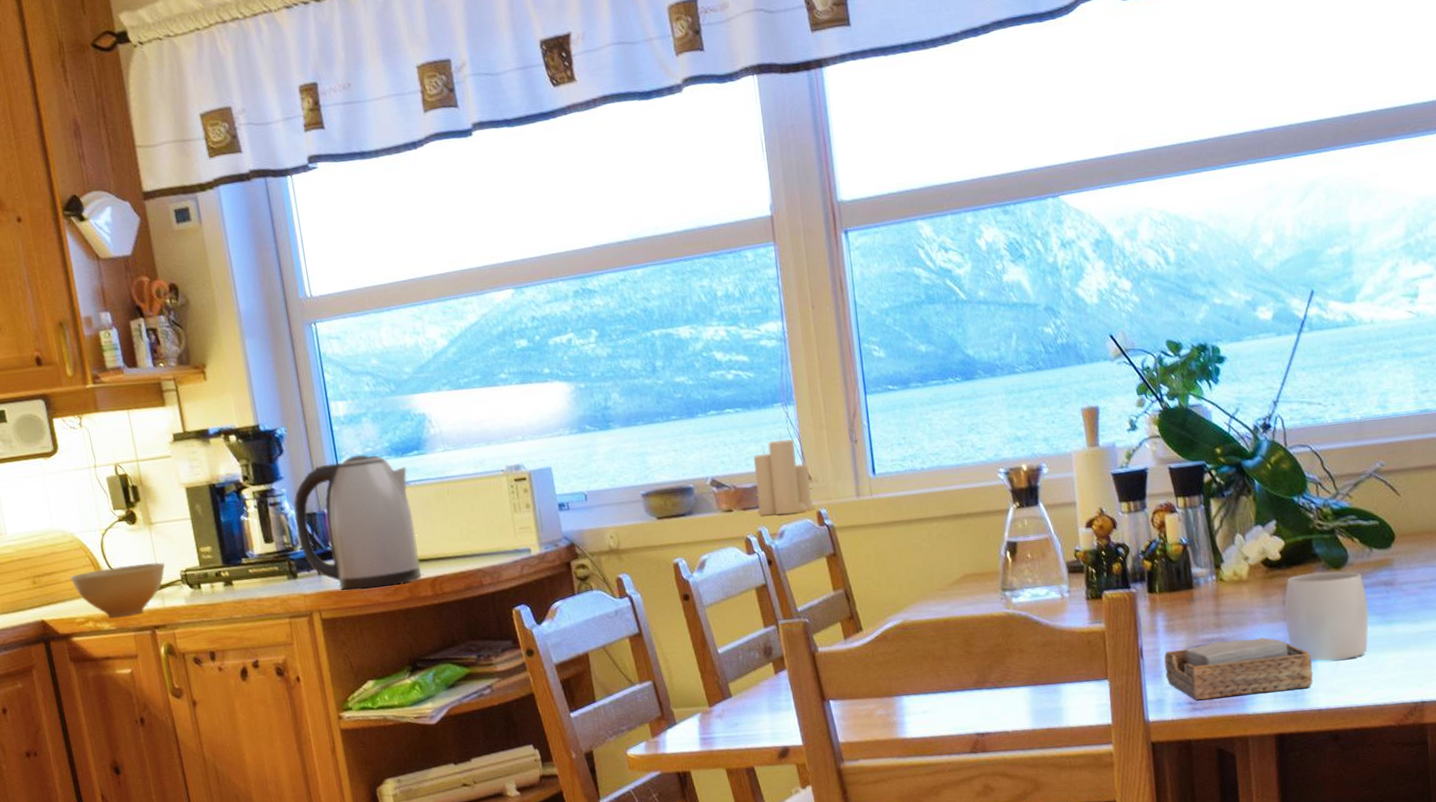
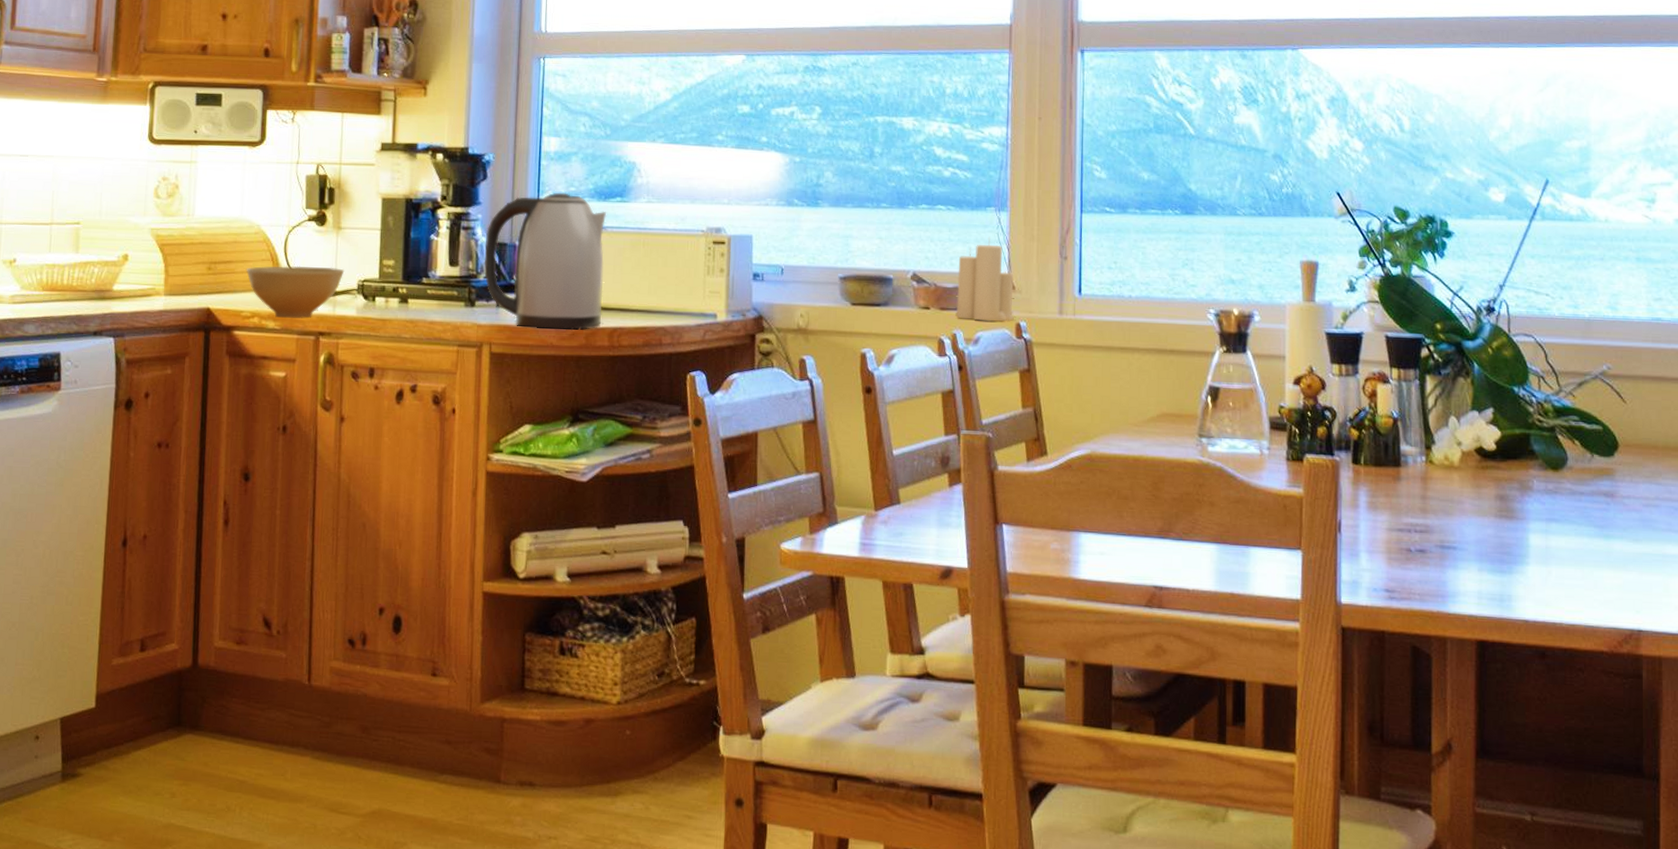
napkin holder: present [1164,637,1313,701] -> none [1364,528,1522,595]
mug: present [1284,571,1369,662] -> none [1495,470,1585,570]

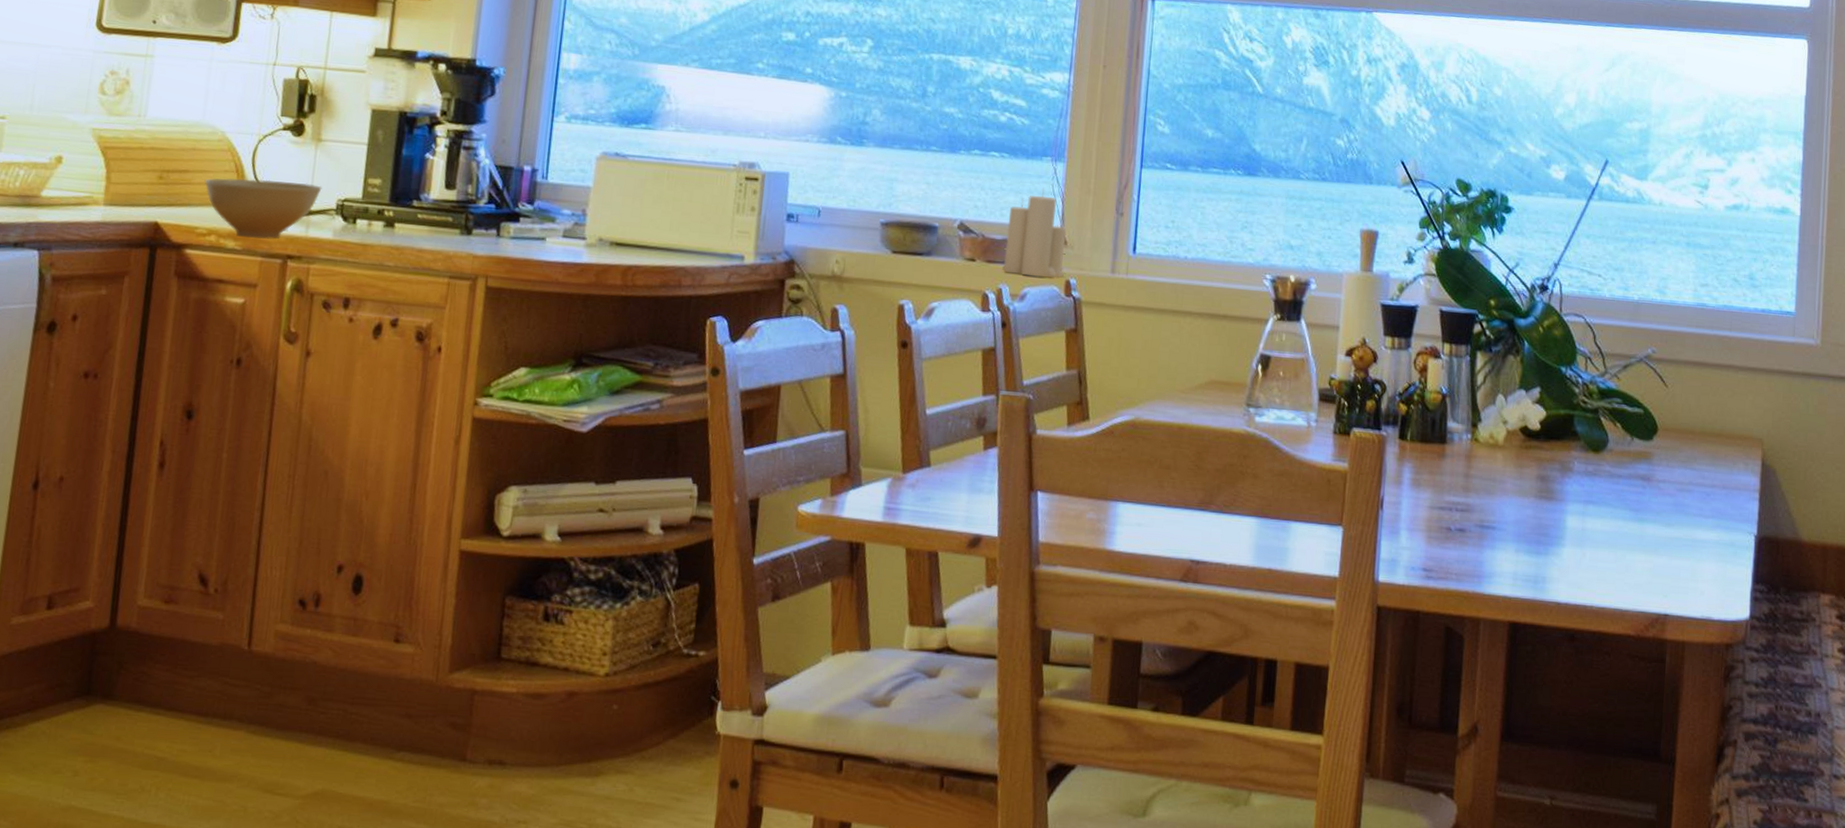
kettle: present [484,192,607,331] -> none [484,114,629,267]

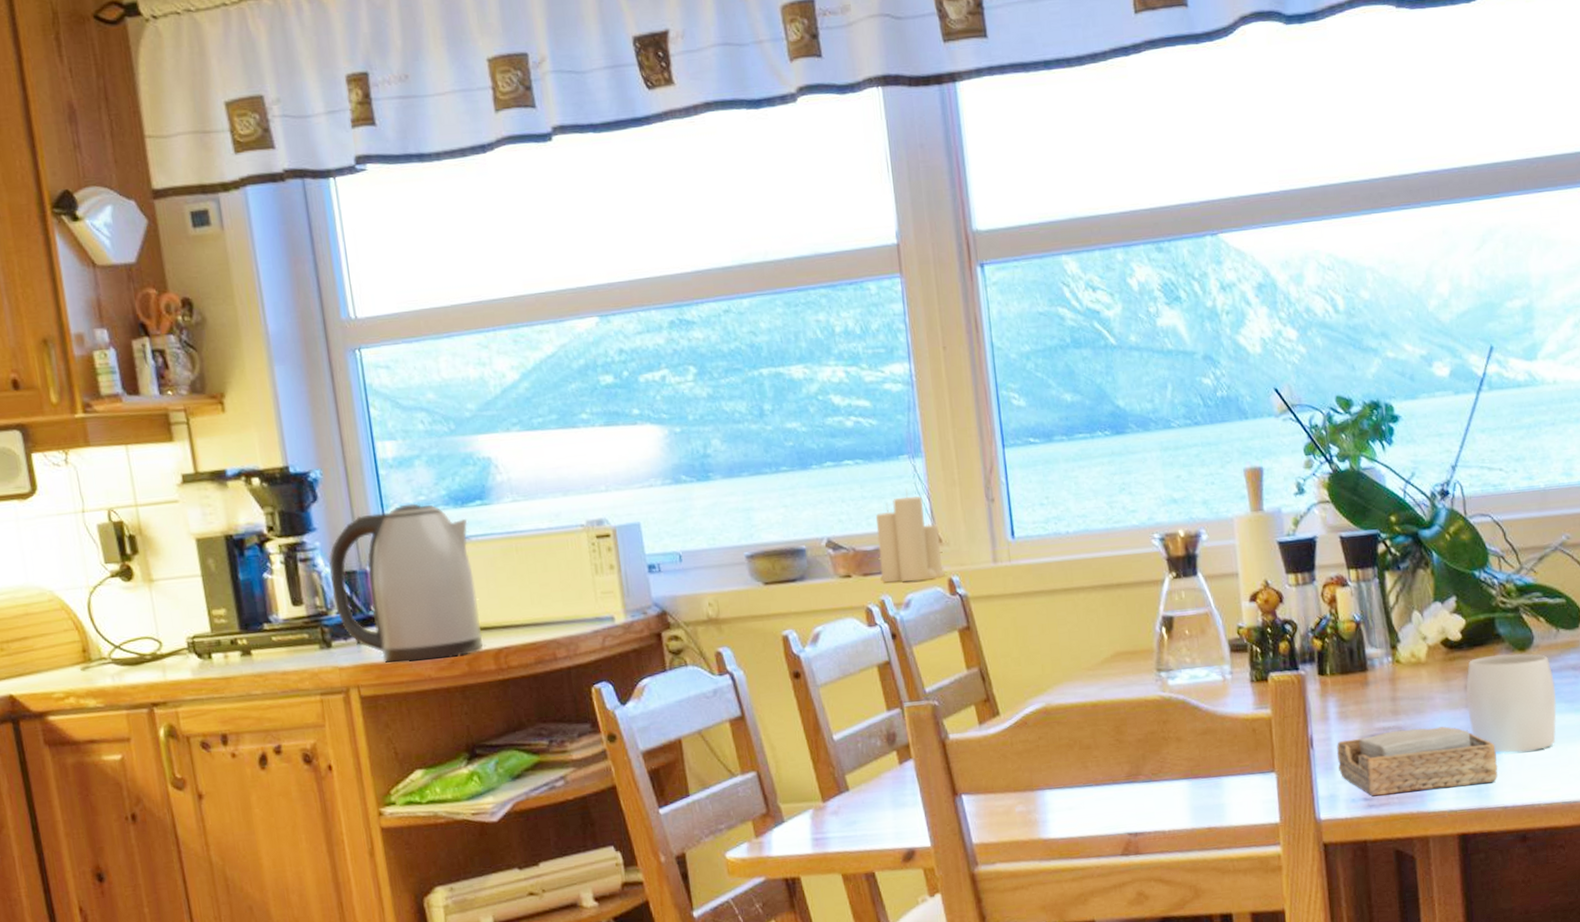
bowl: present [204,178,322,240] -> none [46,626,168,694]
kettle: none [484,114,629,267] -> present [328,503,483,664]
napkin holder: none [1404,506,1557,577] -> present [1337,726,1498,797]
mug: none [1535,451,1623,552] -> present [1466,654,1557,753]

